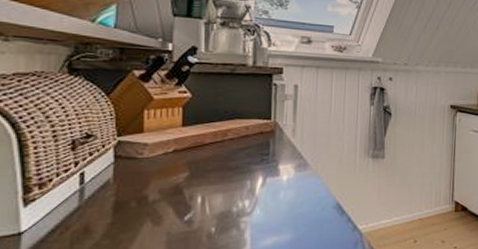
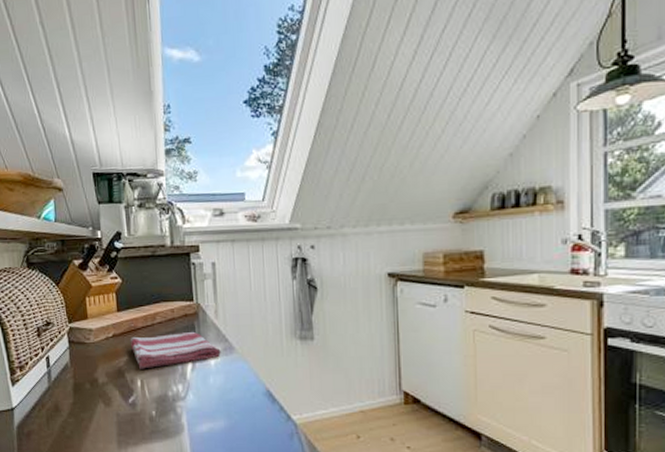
dish towel: none [195,148,295,186] -> present [131,331,221,369]

